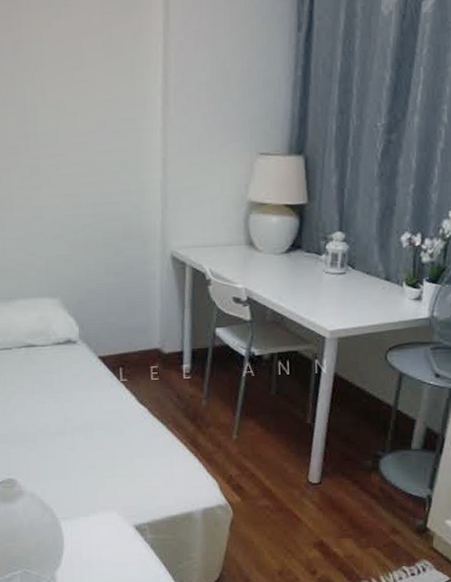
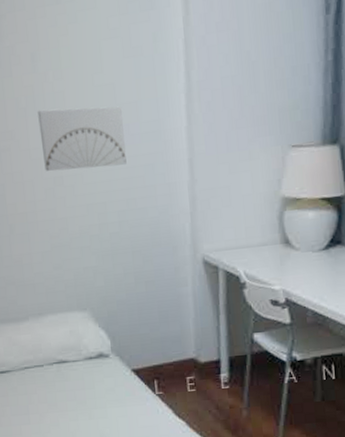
wall art: none [17,99,102,160] -> present [37,106,127,171]

